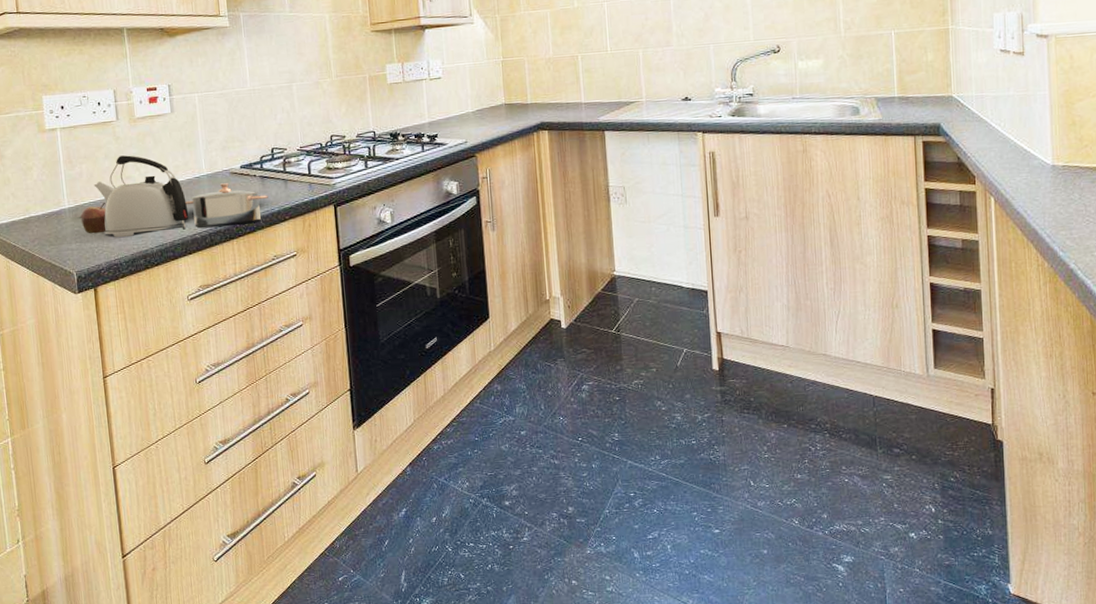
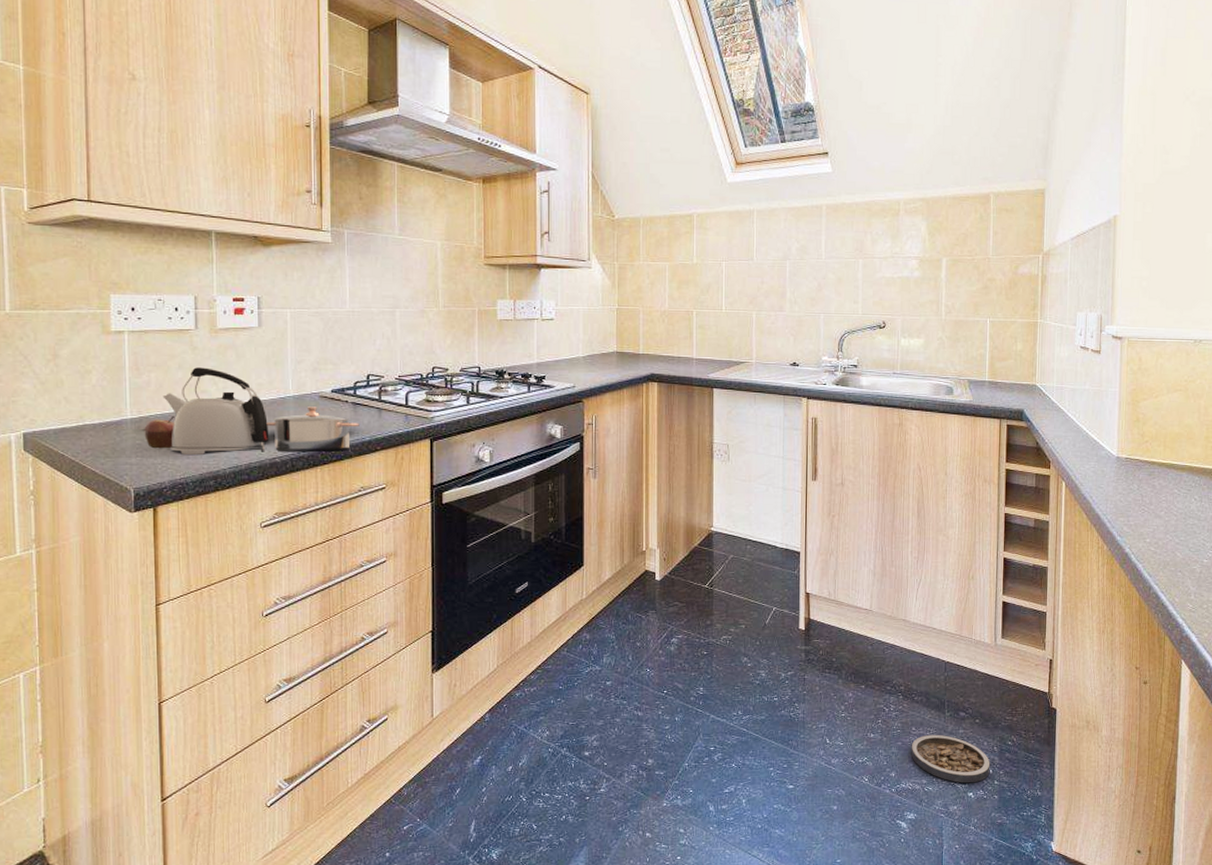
pet bowl: none [842,472,933,524] -> present [911,734,990,783]

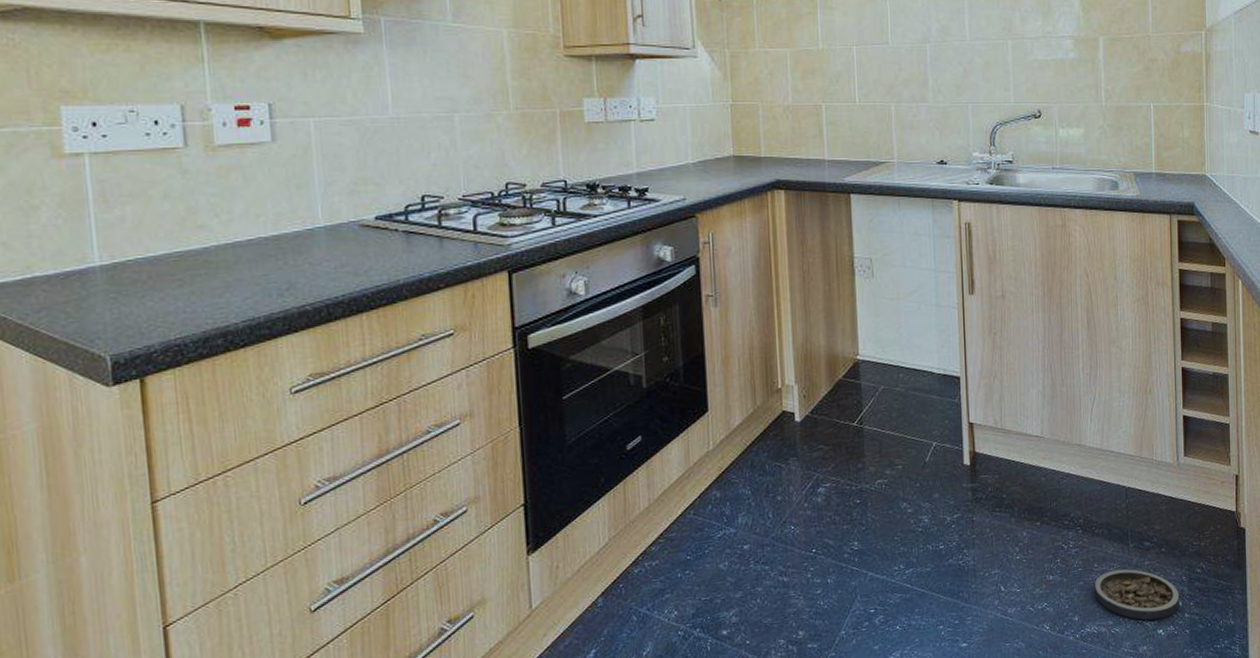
fruit: present [144,415,174,449] -> none [120,259,163,303]
kettle: present [162,367,269,456] -> none [144,195,296,309]
cooking pot: present [266,407,360,453] -> none [290,238,415,298]

